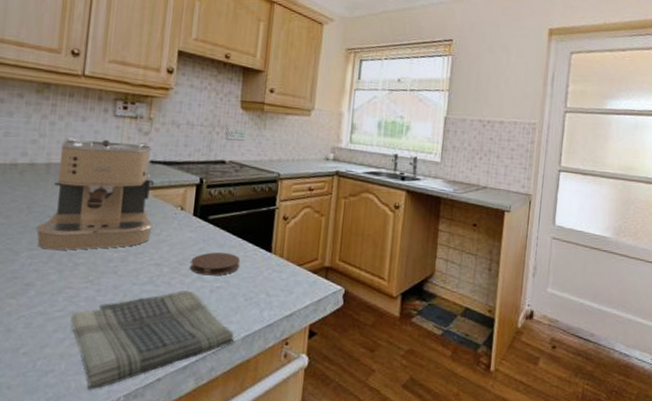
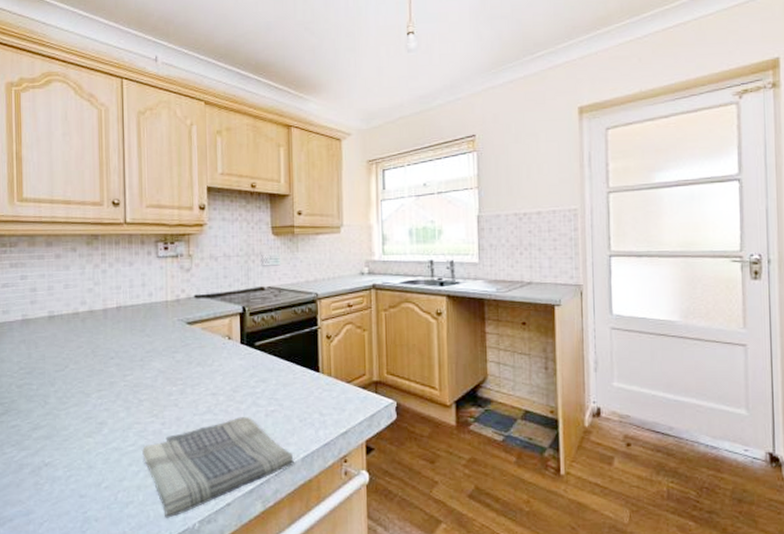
coffee maker: present [36,137,154,251] -> none [102,280,205,389]
coaster: present [190,252,241,276] -> none [244,377,291,400]

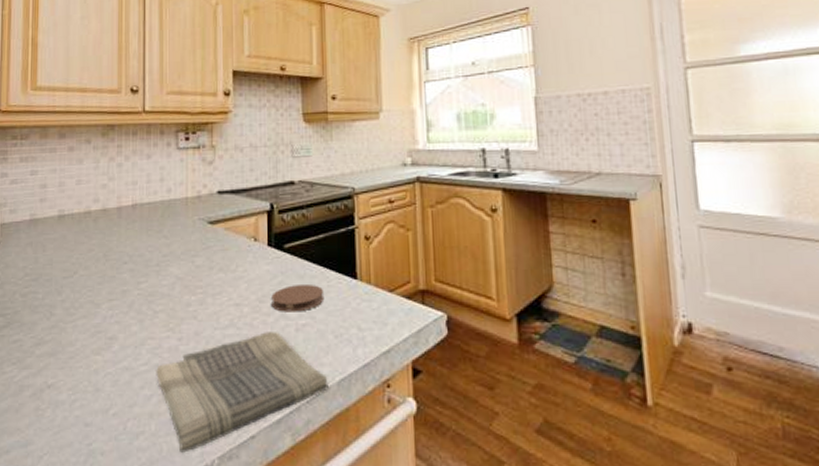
coaster: none [244,377,291,400] -> present [271,285,325,312]

